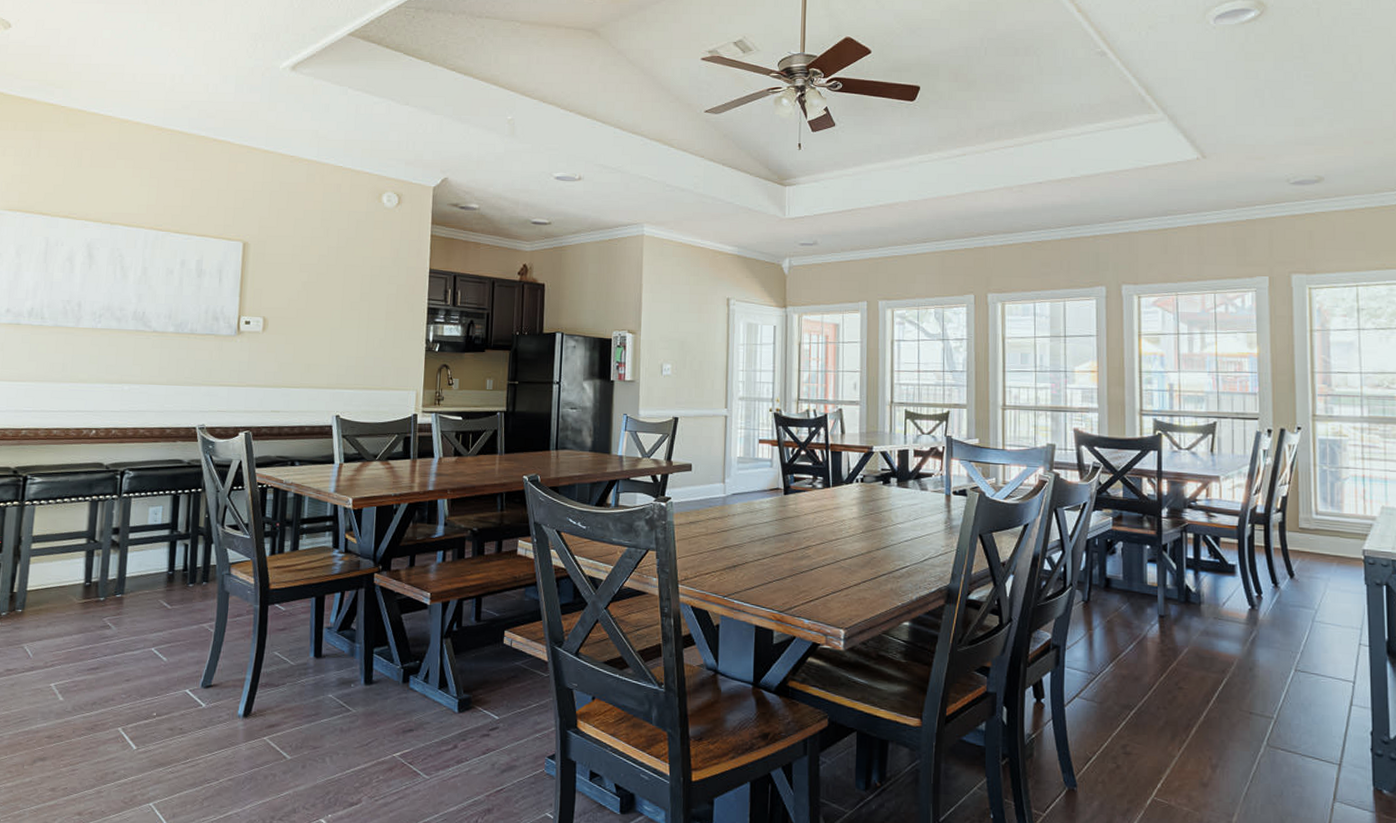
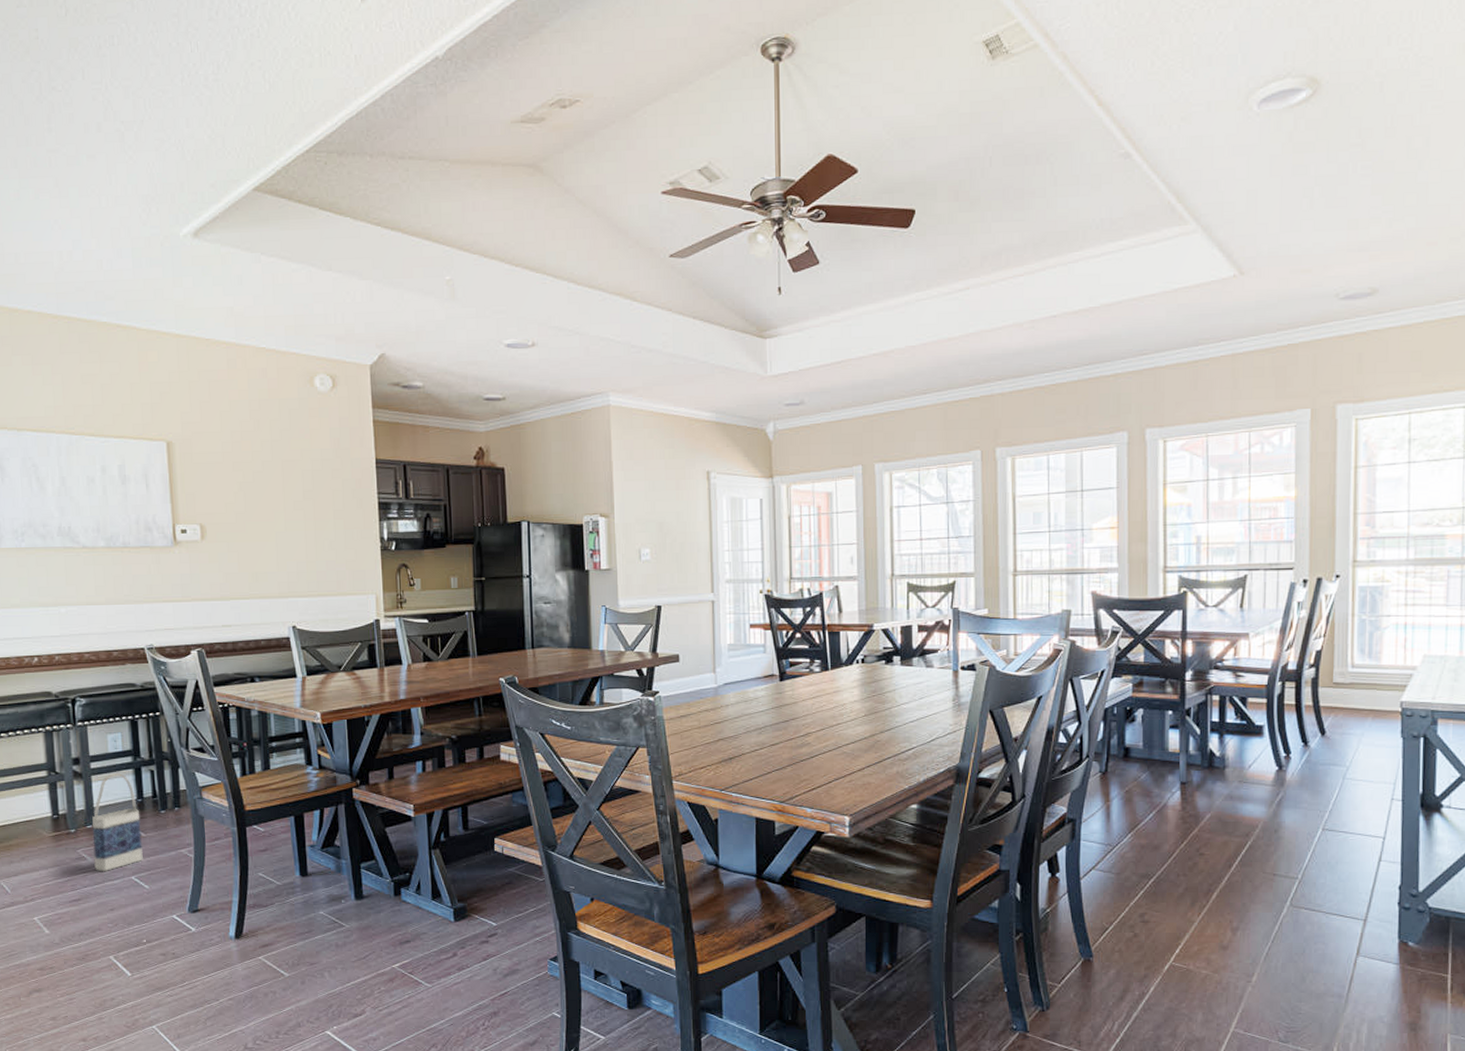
bag: none [116,545,169,642] -> present [92,773,143,872]

